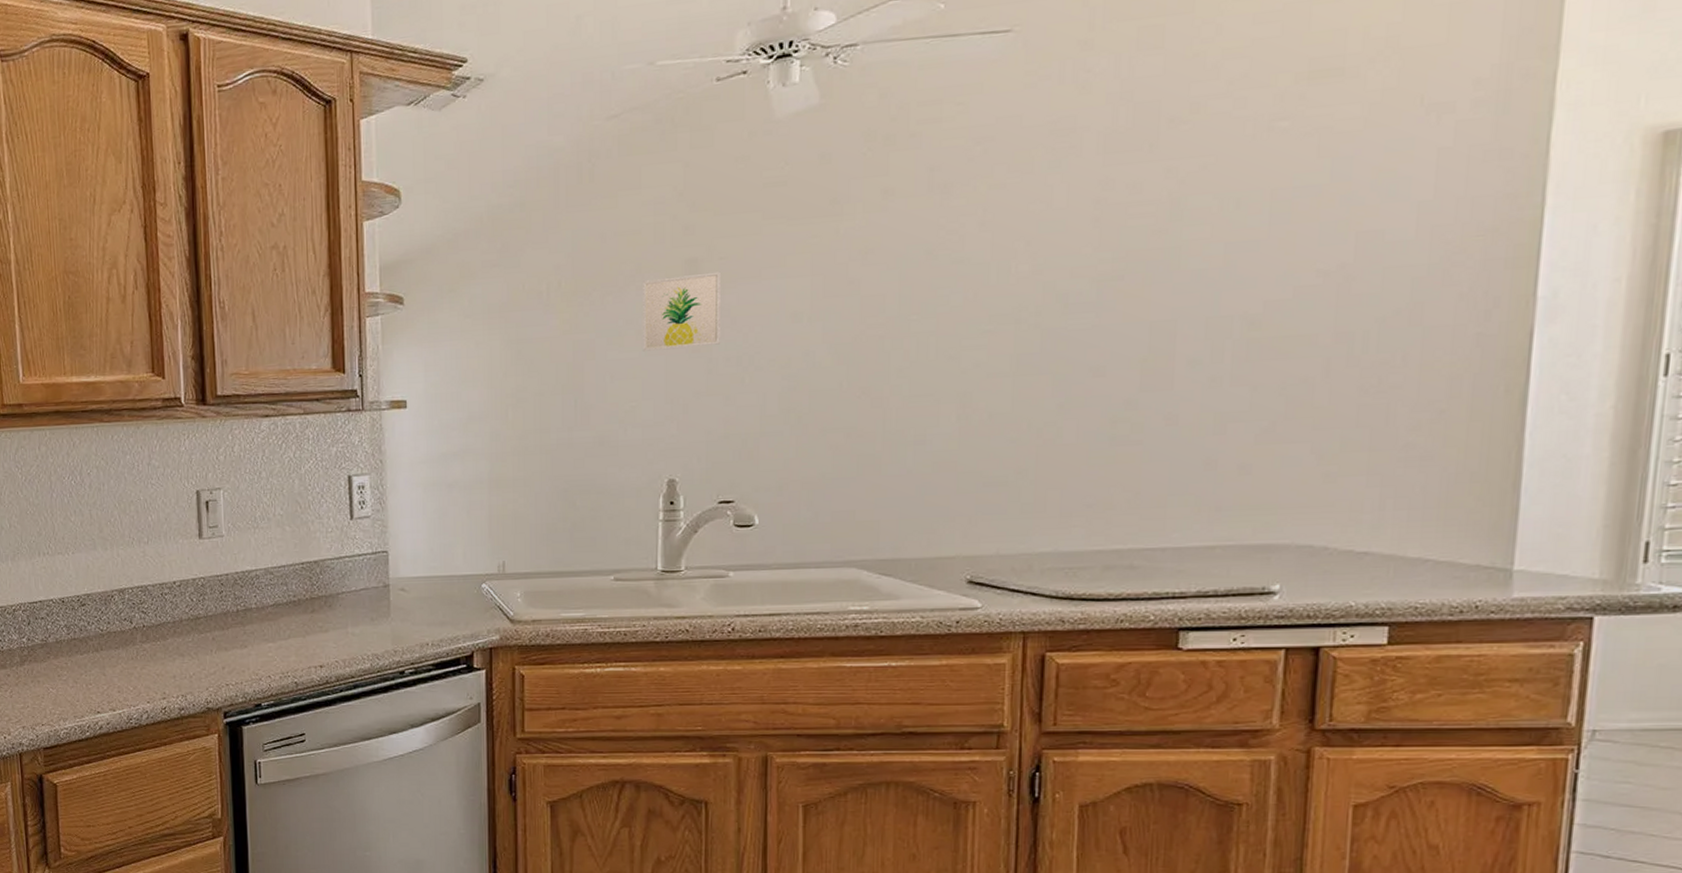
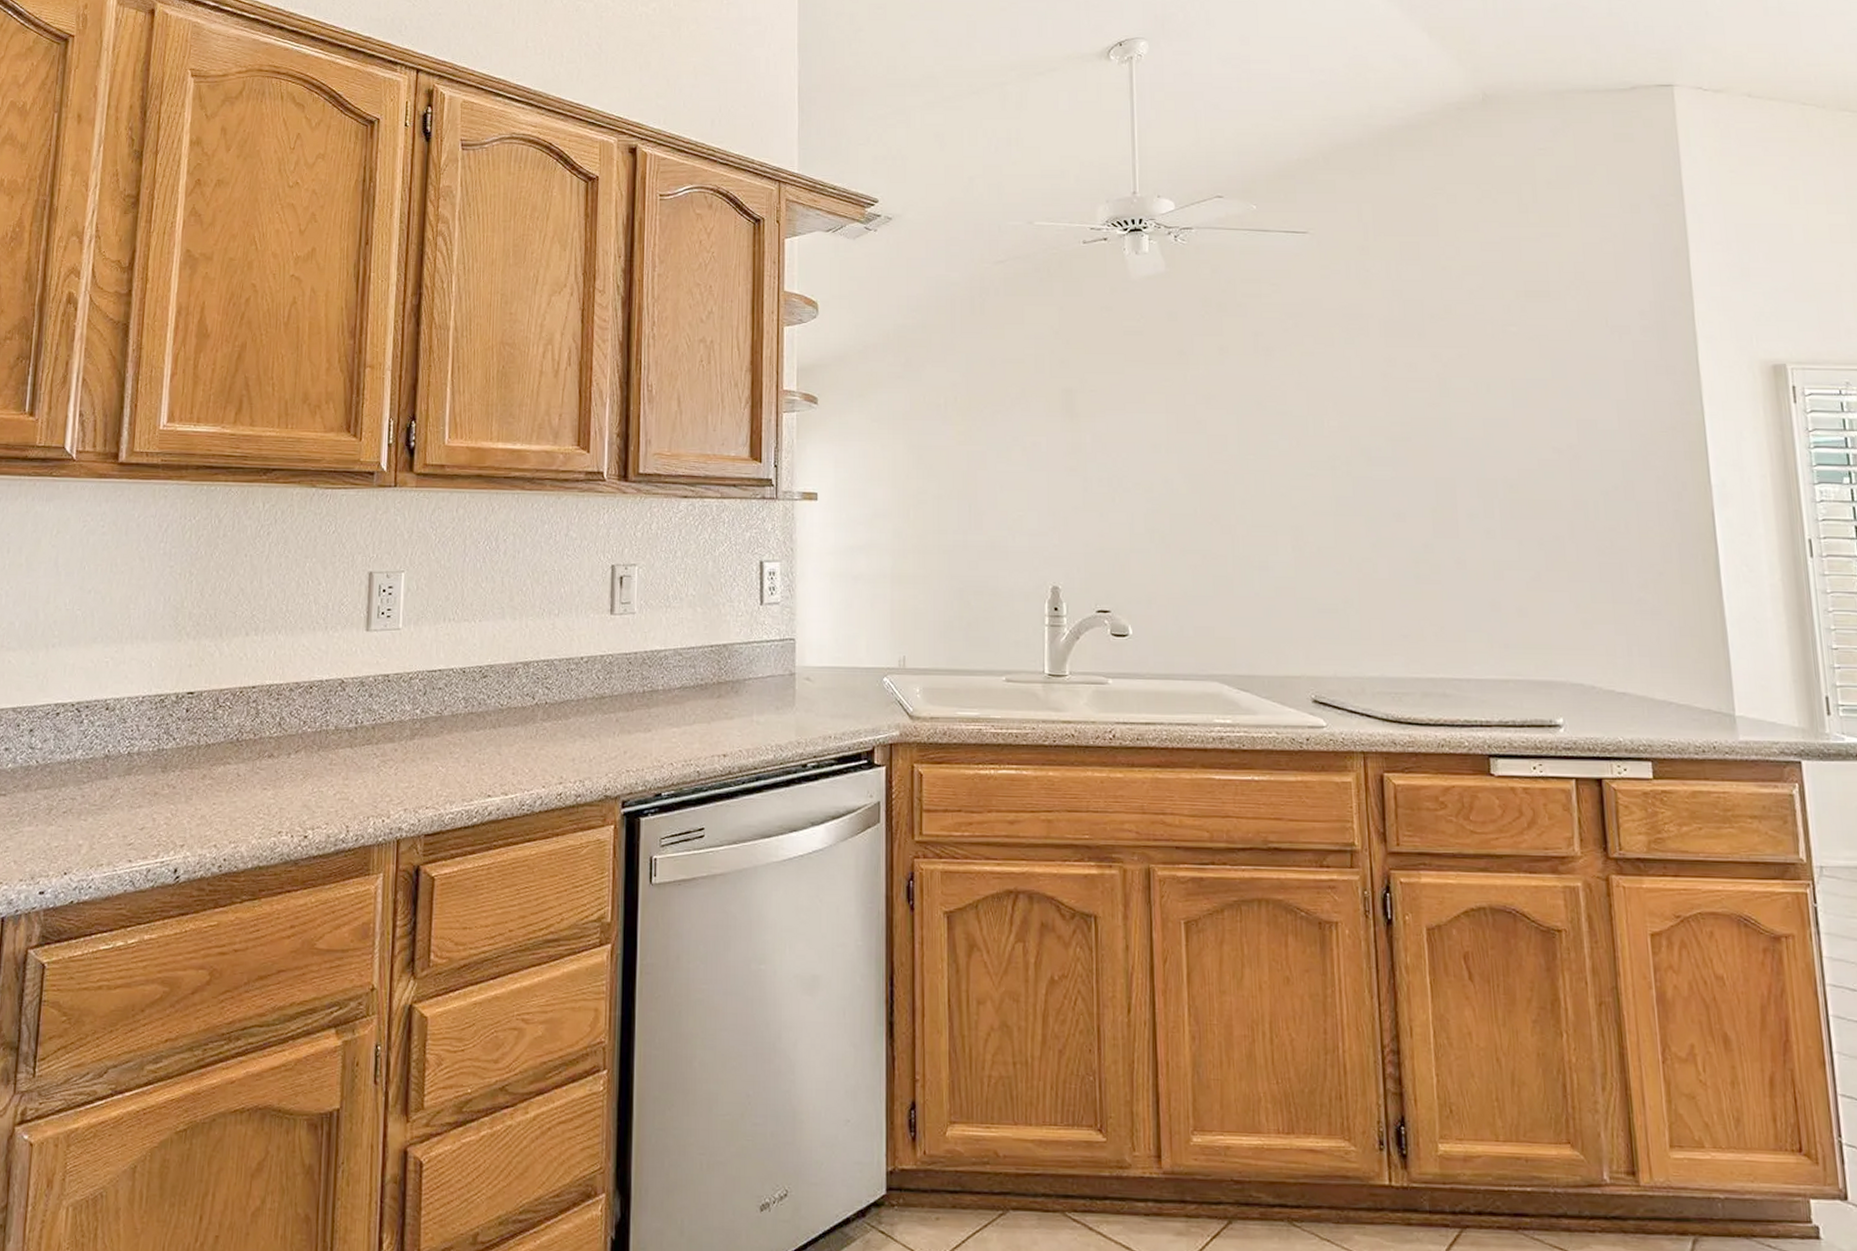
wall art: present [643,271,722,351] -> none [1027,402,1094,467]

